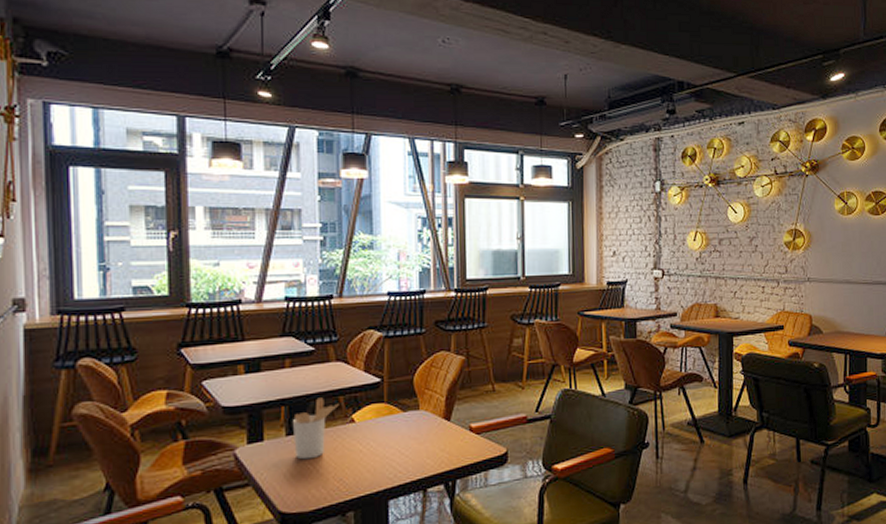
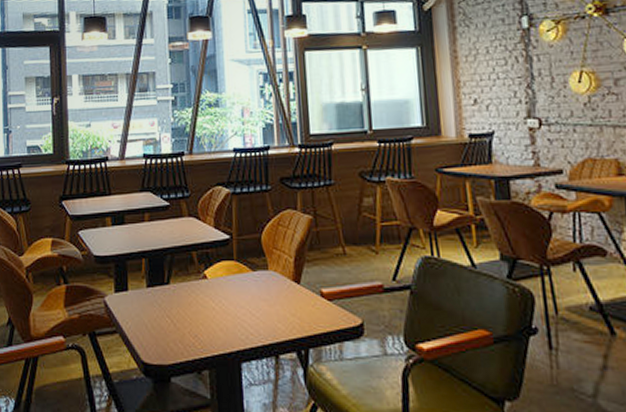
utensil holder: present [292,397,339,460] -> none [151,252,192,312]

